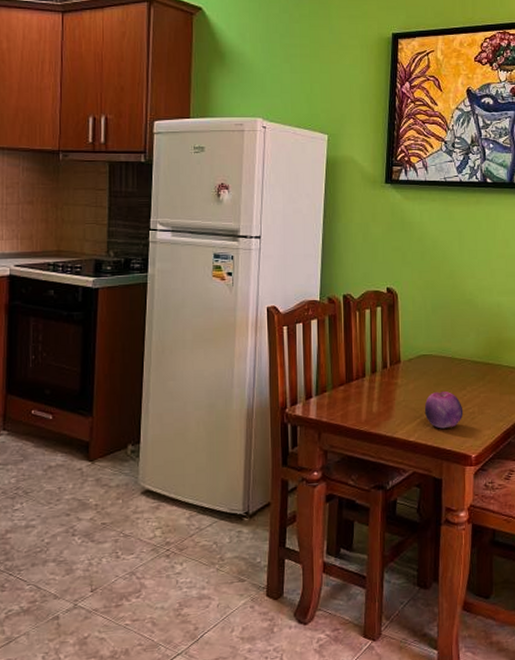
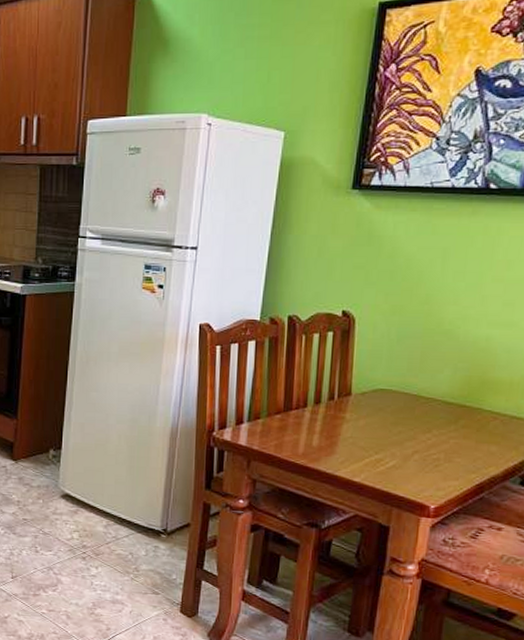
fruit: present [424,391,464,429] -> none [375,432,425,473]

